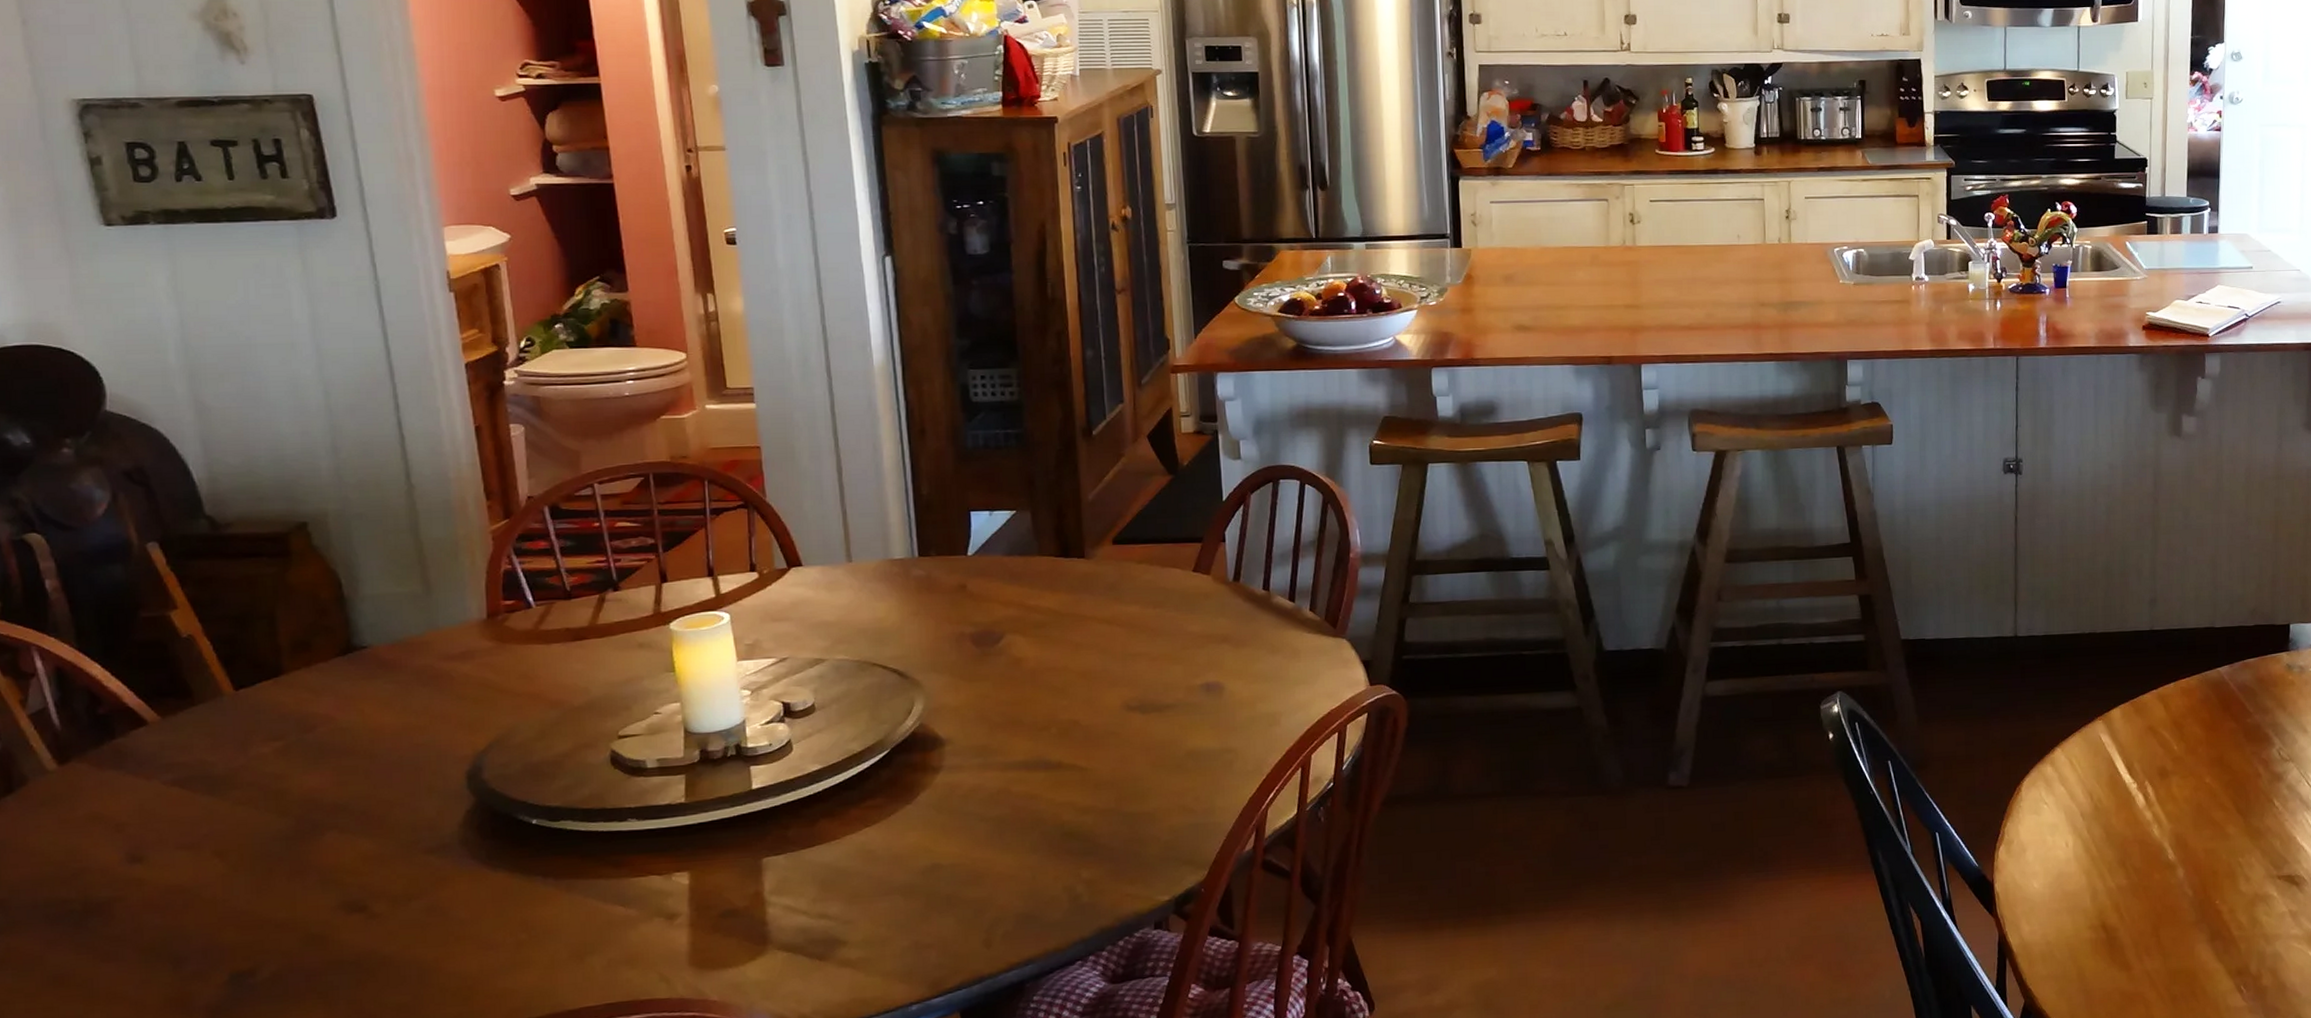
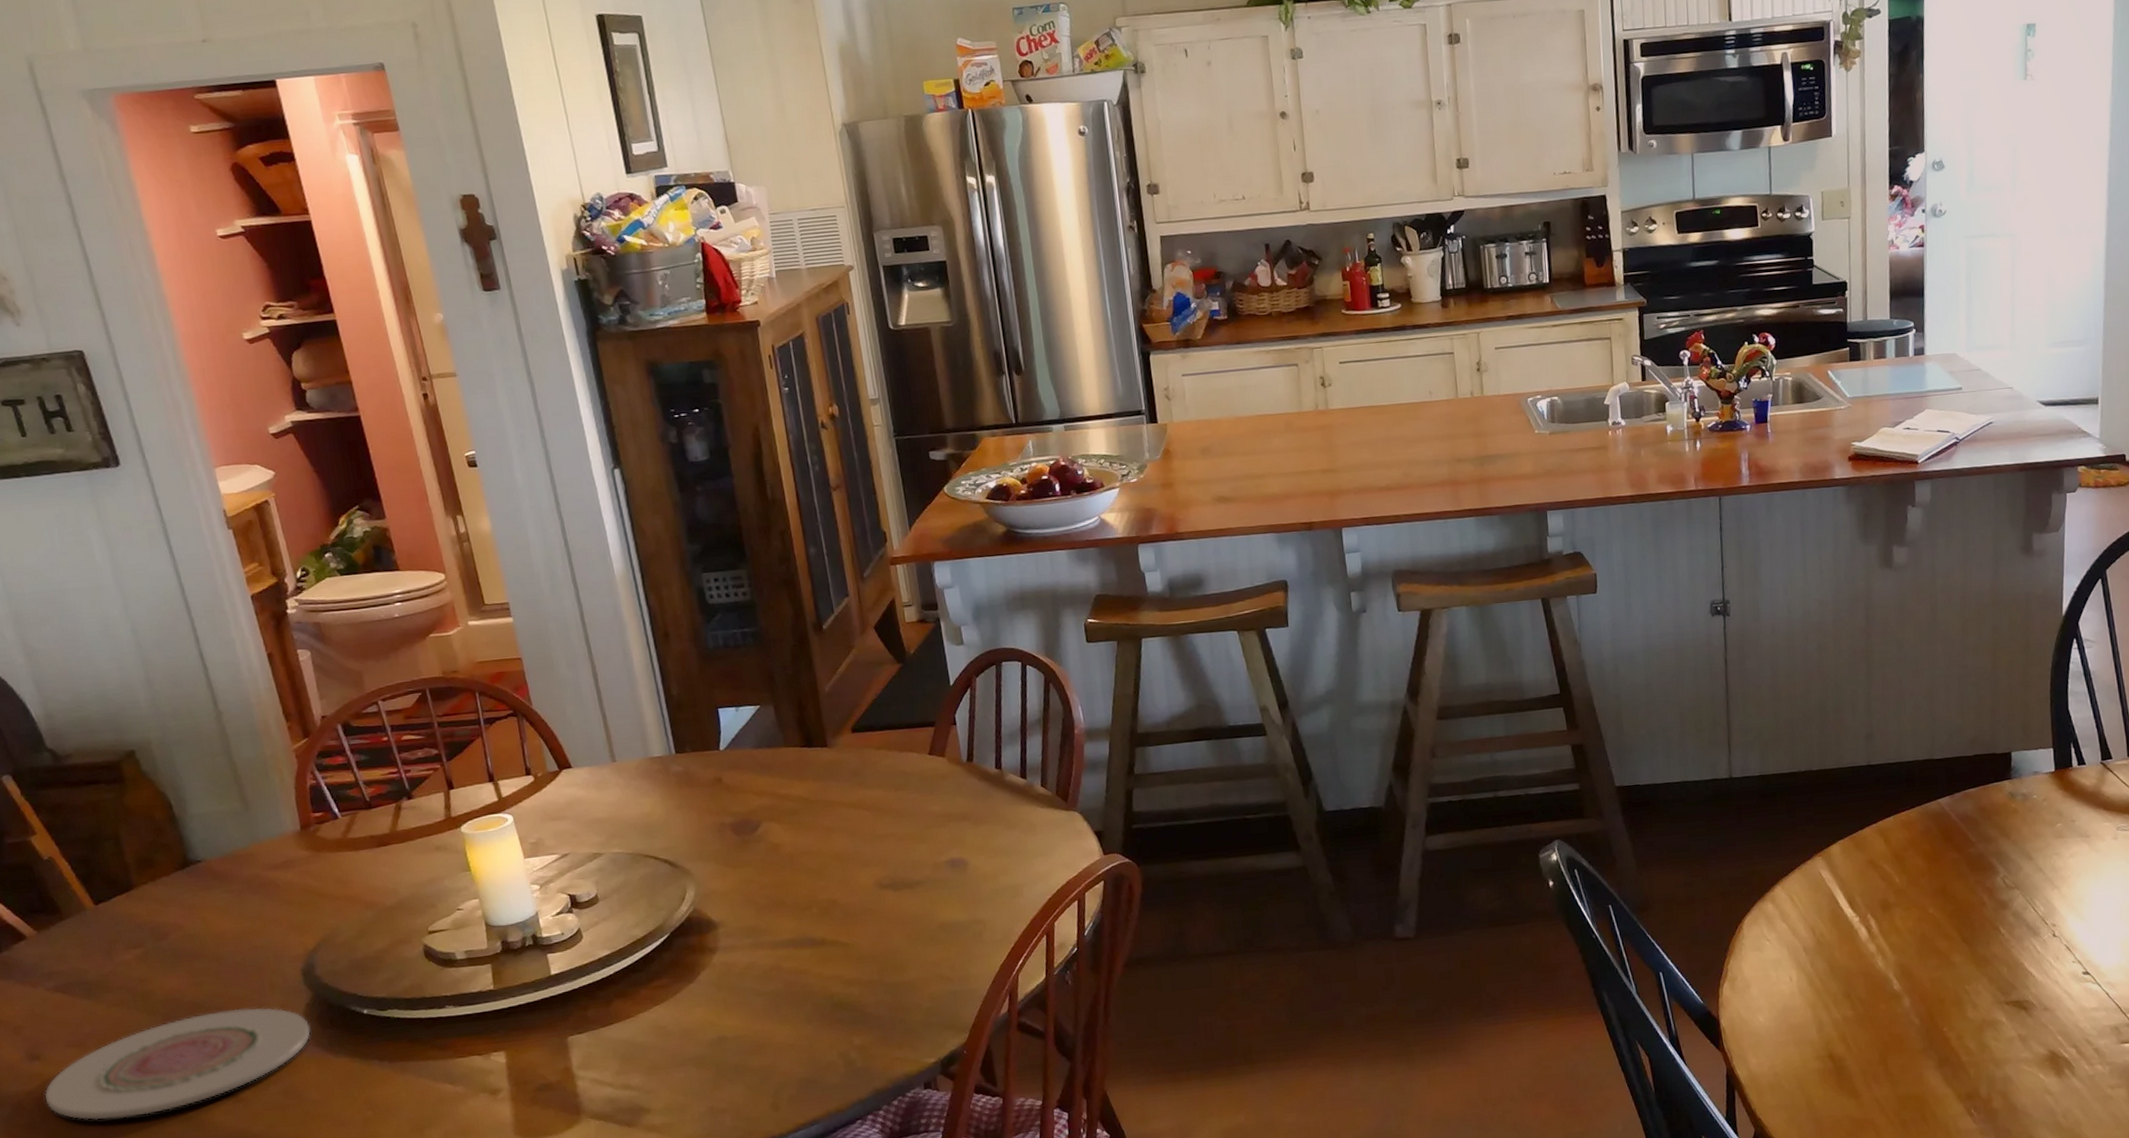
plate: none [141,813,467,934] -> present [44,1007,311,1120]

